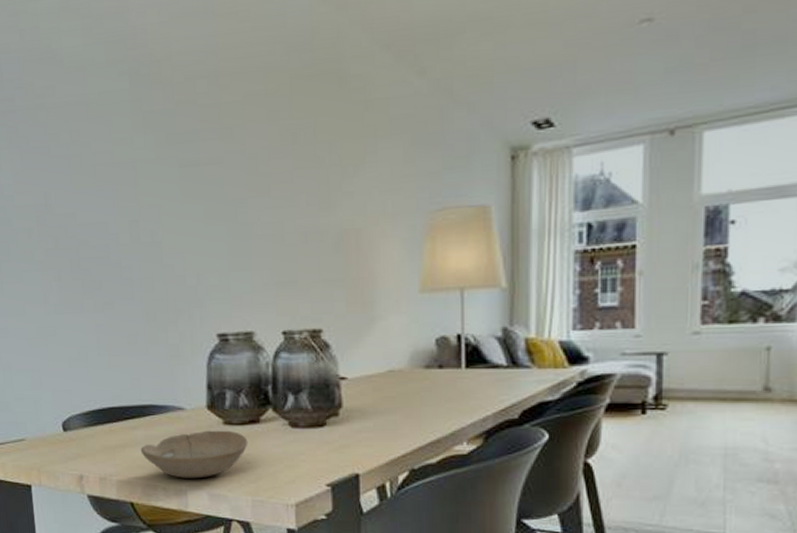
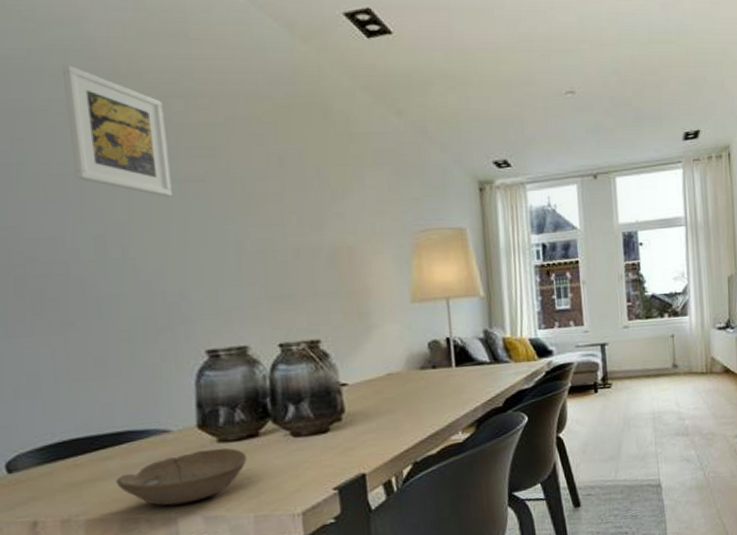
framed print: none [110,56,195,181] -> present [62,64,173,197]

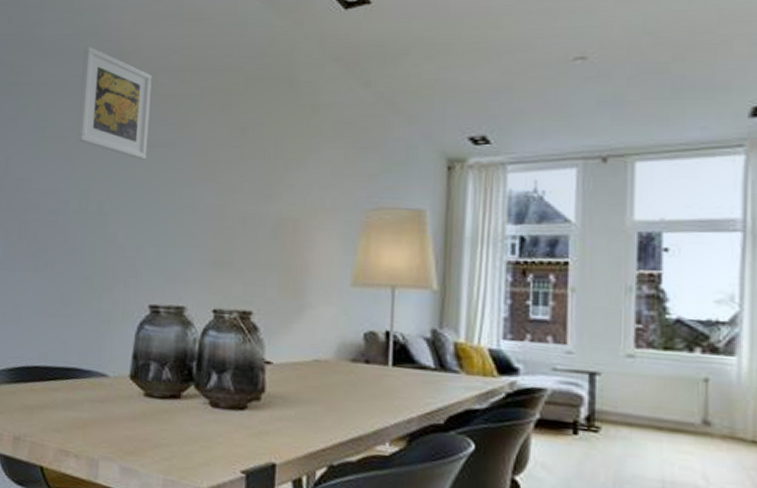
bowl: present [115,447,247,506] -> none [58,400,167,449]

